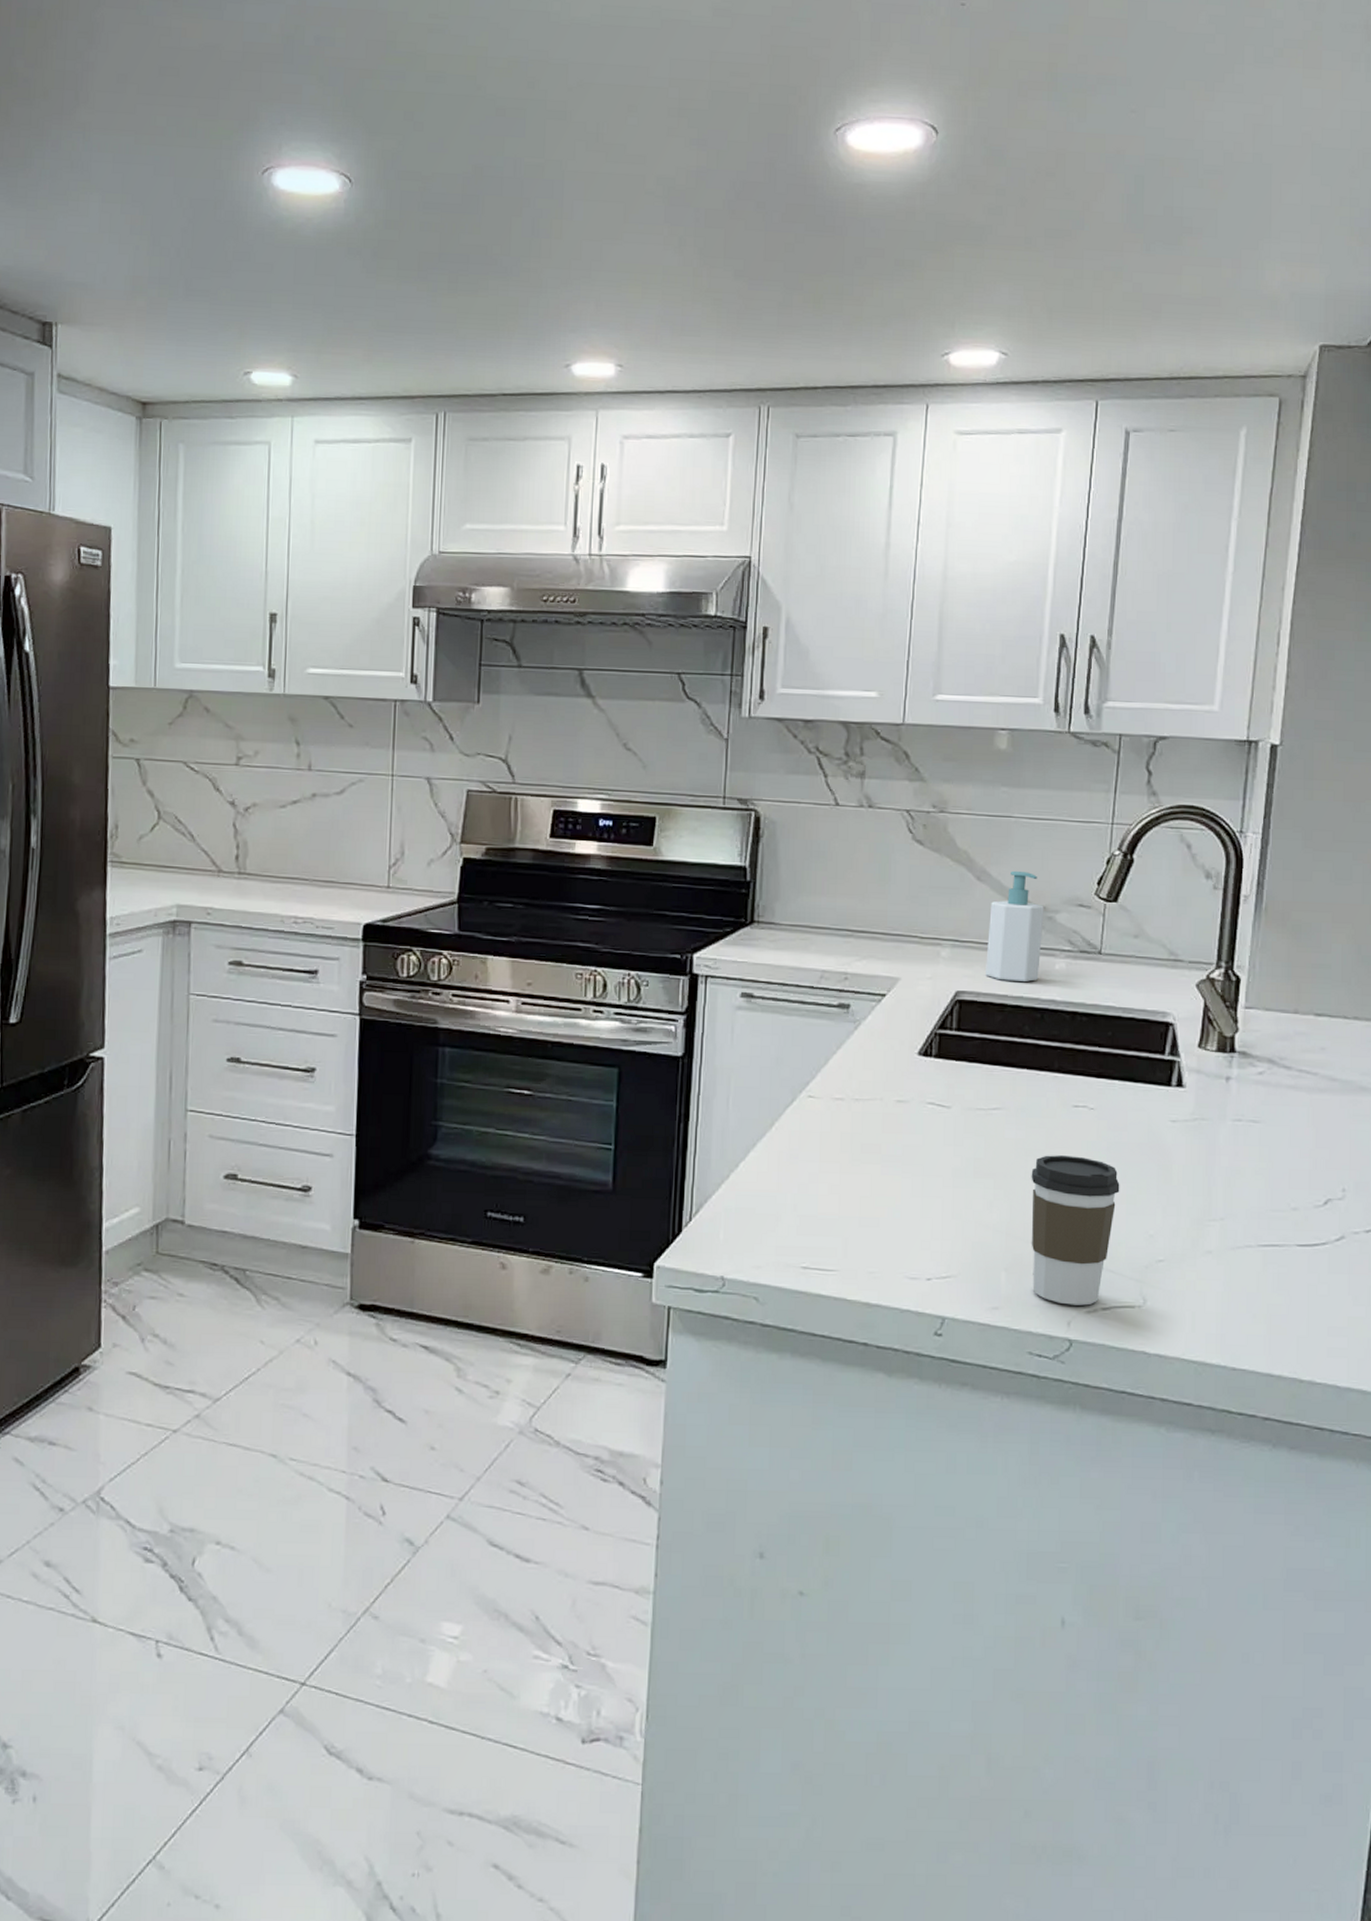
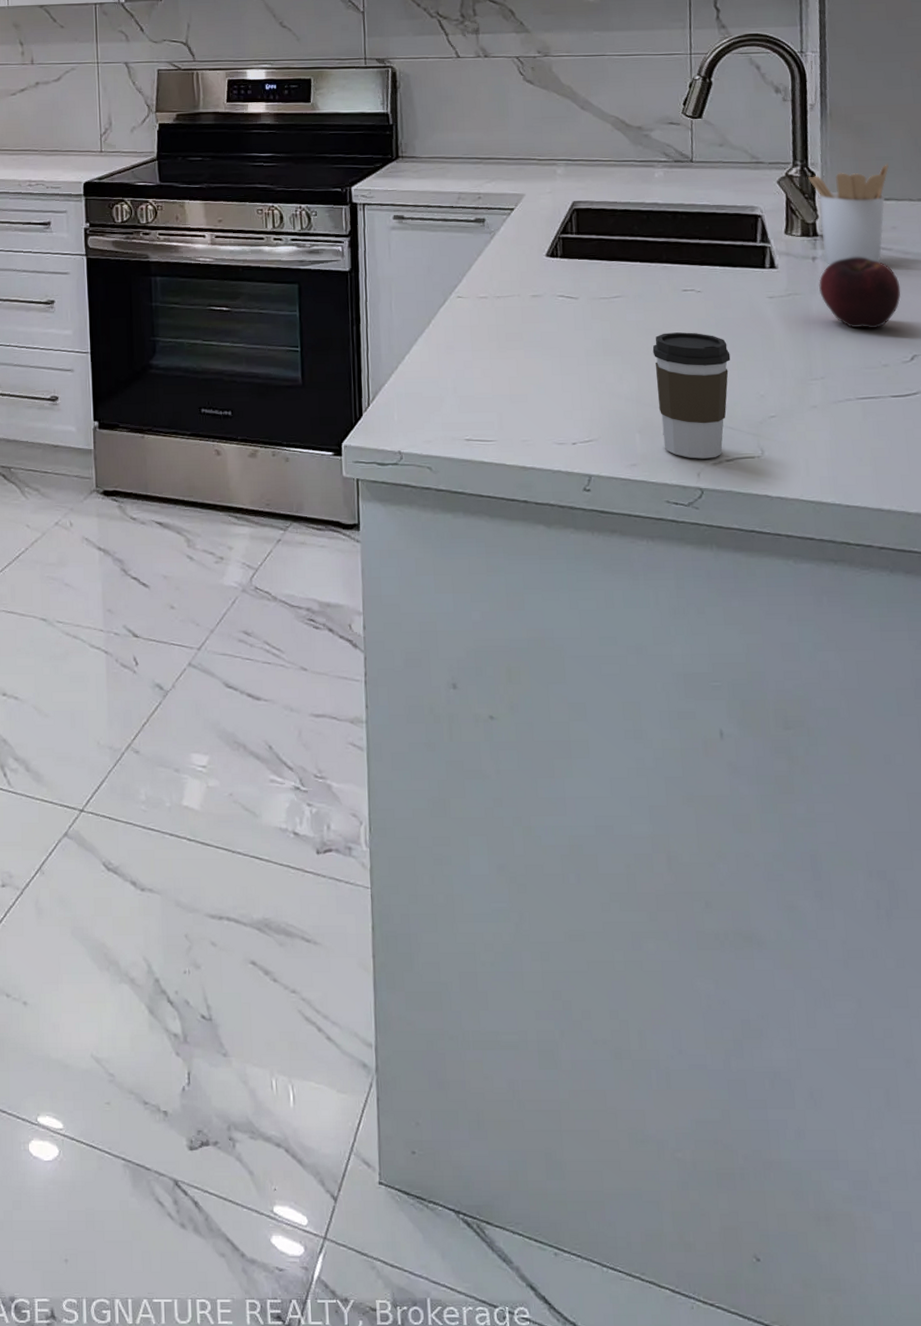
soap bottle: present [985,870,1044,983] -> none [594,99,642,191]
fruit: none [1230,1080,1322,1166] -> present [819,257,901,329]
utensil holder: none [1232,971,1325,1089] -> present [808,163,889,265]

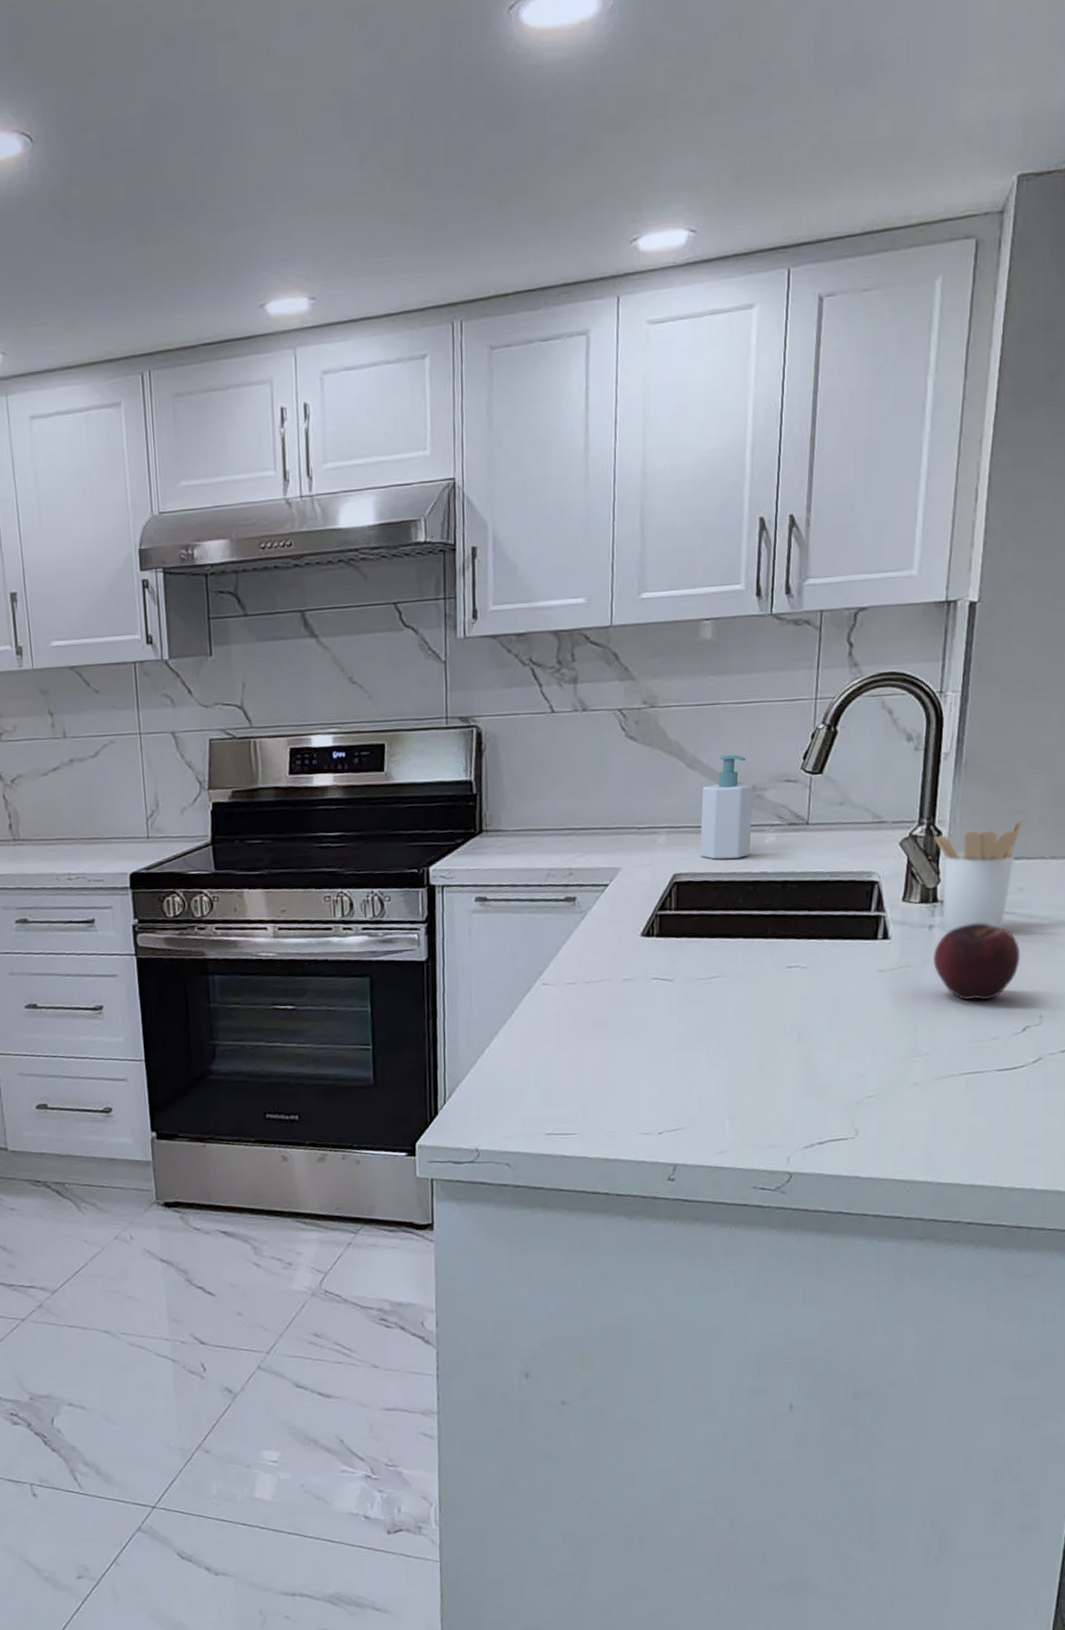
soap bottle: none [594,99,642,191] -> present [700,754,753,860]
coffee cup: present [652,332,731,459] -> none [749,1011,832,1143]

